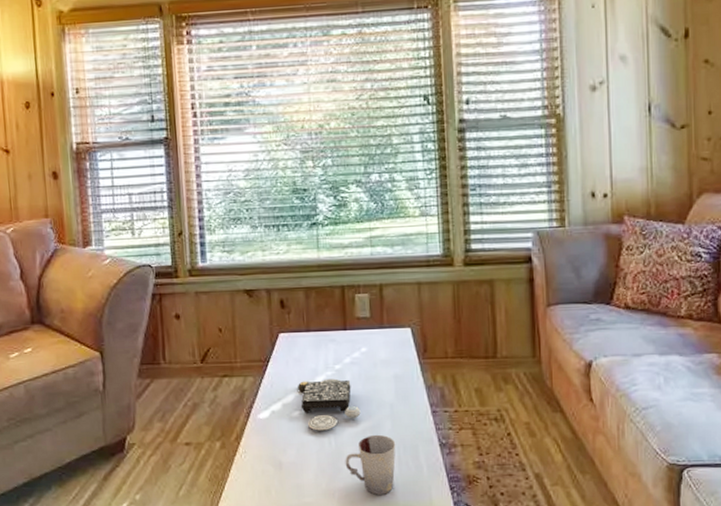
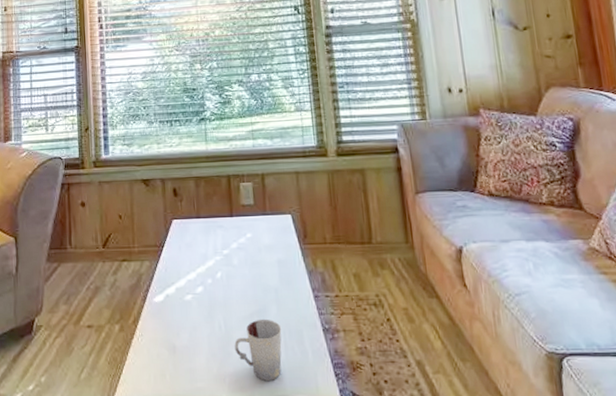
board game: present [298,378,361,431] -> none [190,263,248,315]

